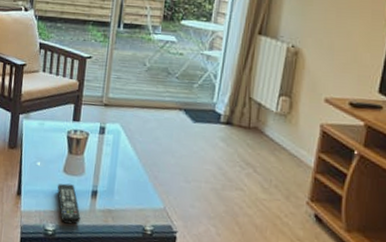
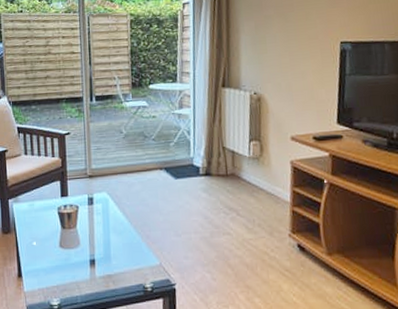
remote control: present [57,183,81,225] -> none [55,257,83,296]

